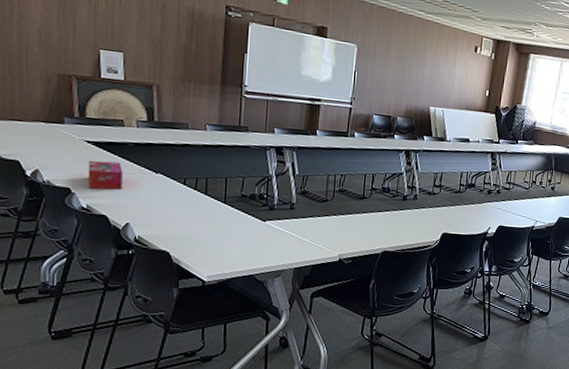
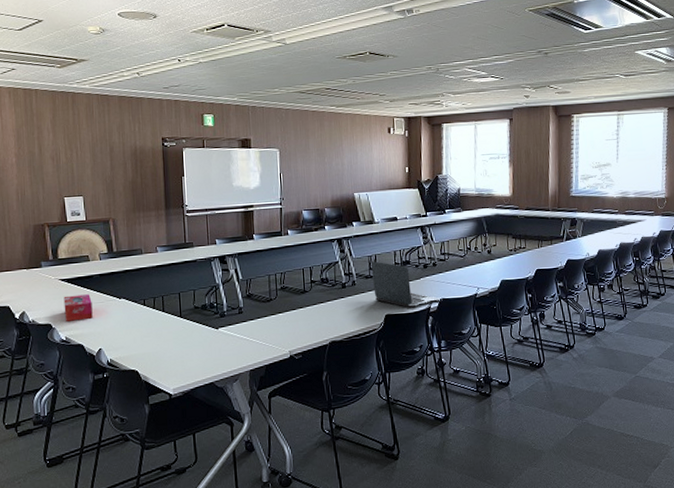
laptop: none [434,178,501,231] -> present [371,261,443,308]

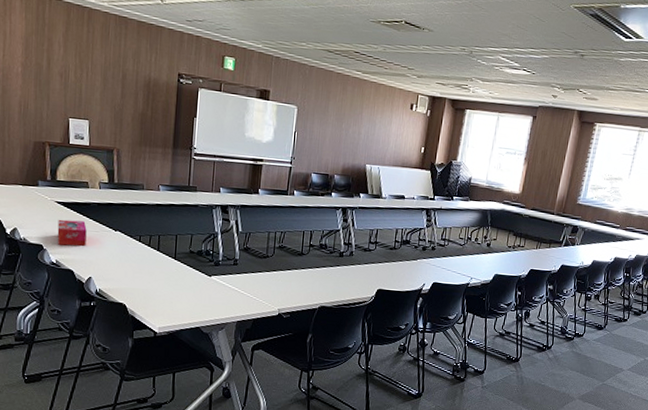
laptop: present [371,261,443,308] -> none [370,235,435,287]

